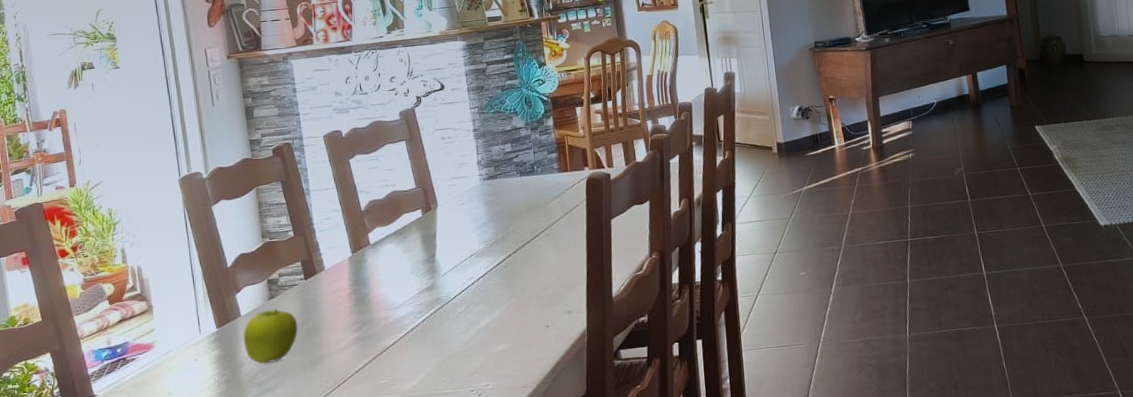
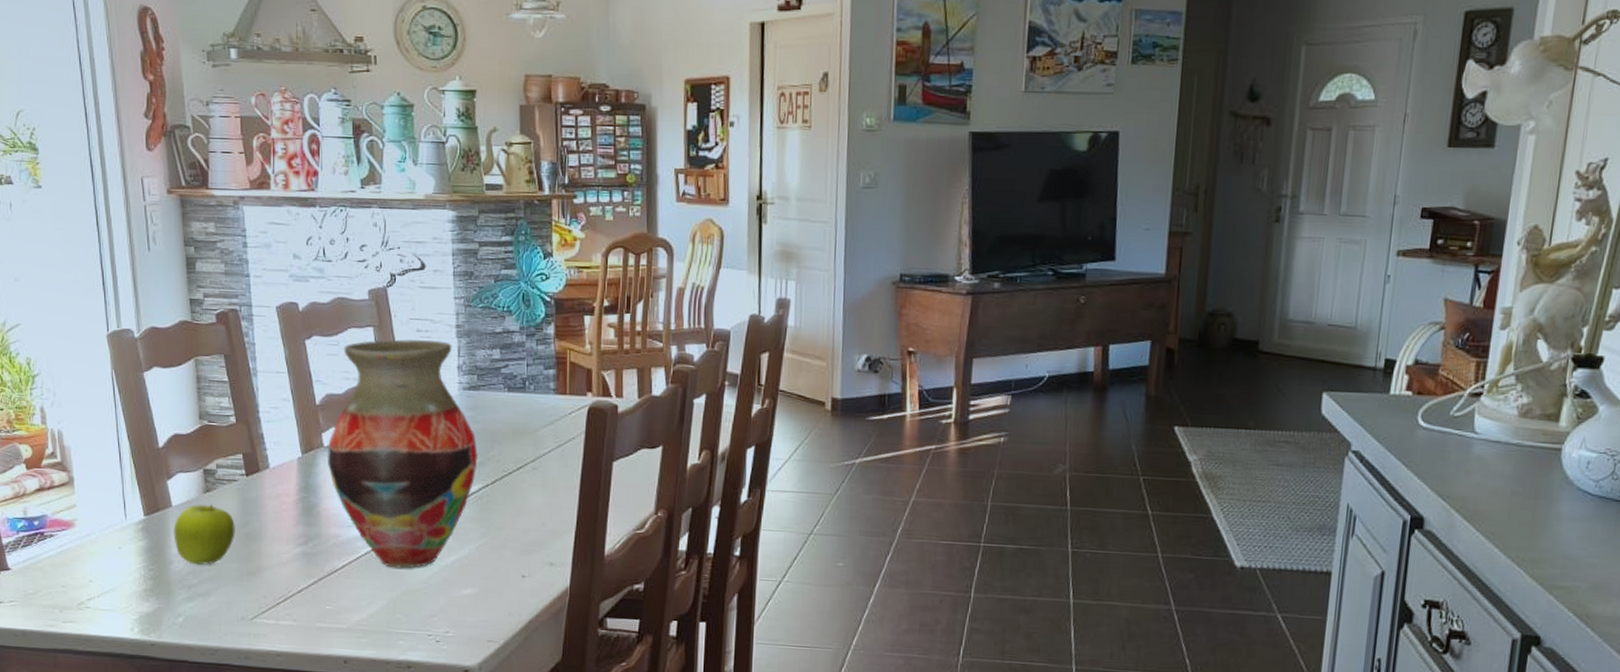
vase: none [373,144,501,338] -> present [327,339,478,569]

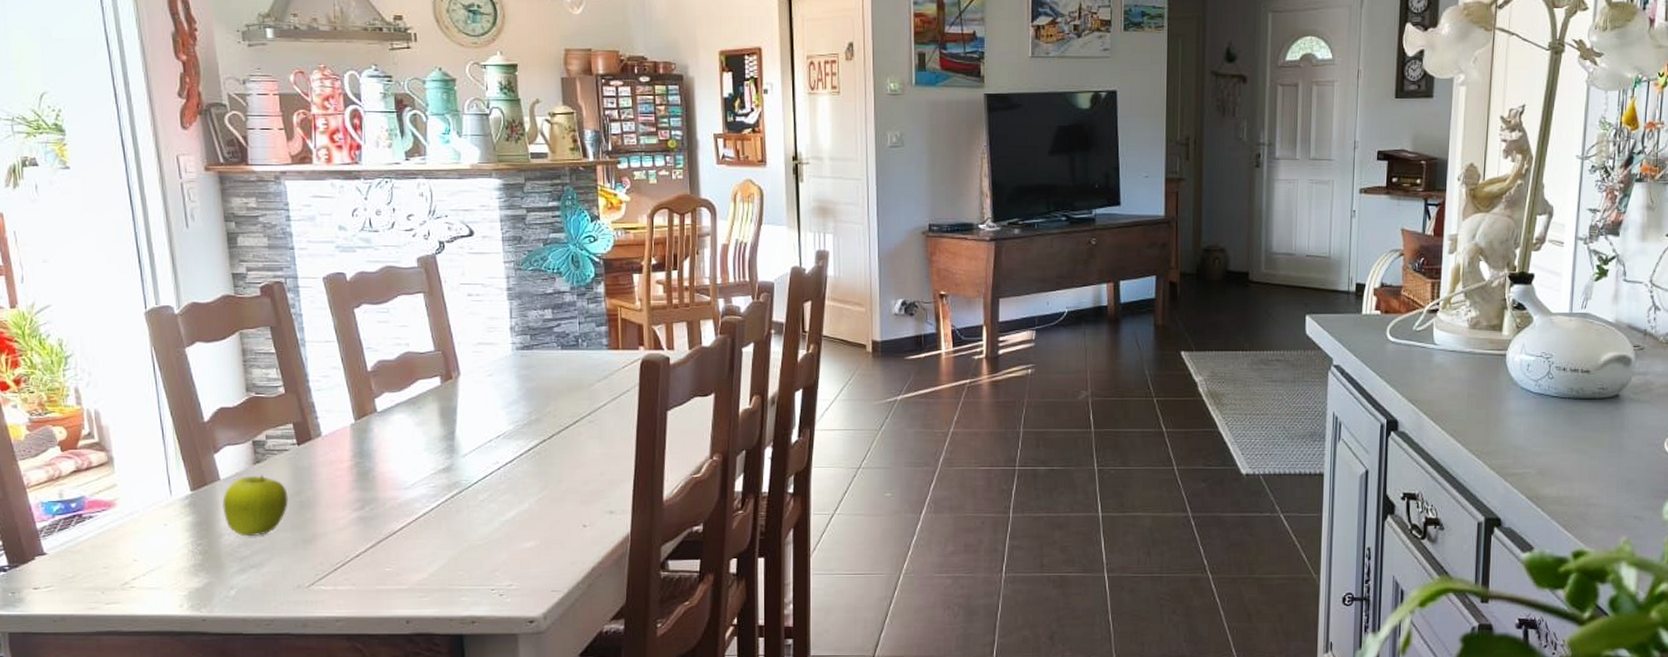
vase: present [327,339,478,569] -> none [381,304,534,526]

